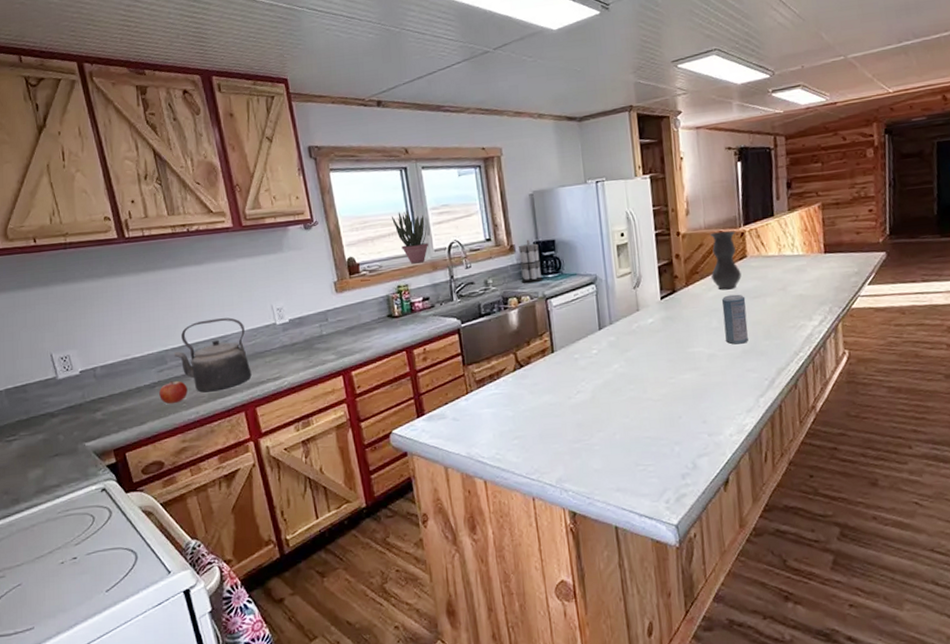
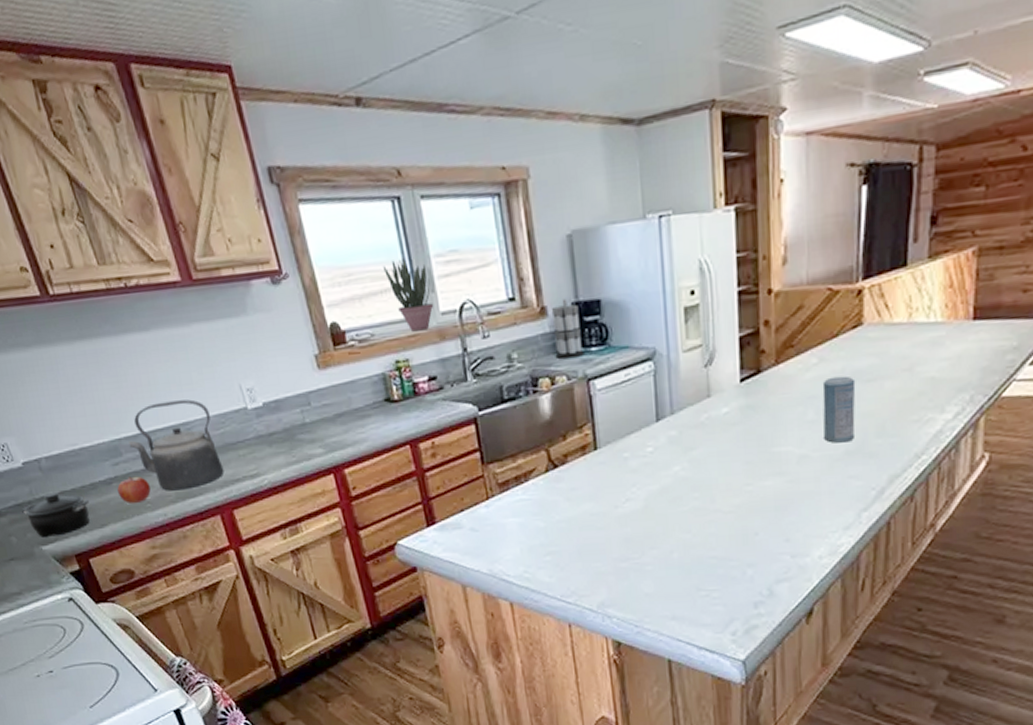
saucepan: none [73,395,133,435] -> present [22,491,90,537]
vase: present [709,231,742,290] -> none [812,287,853,371]

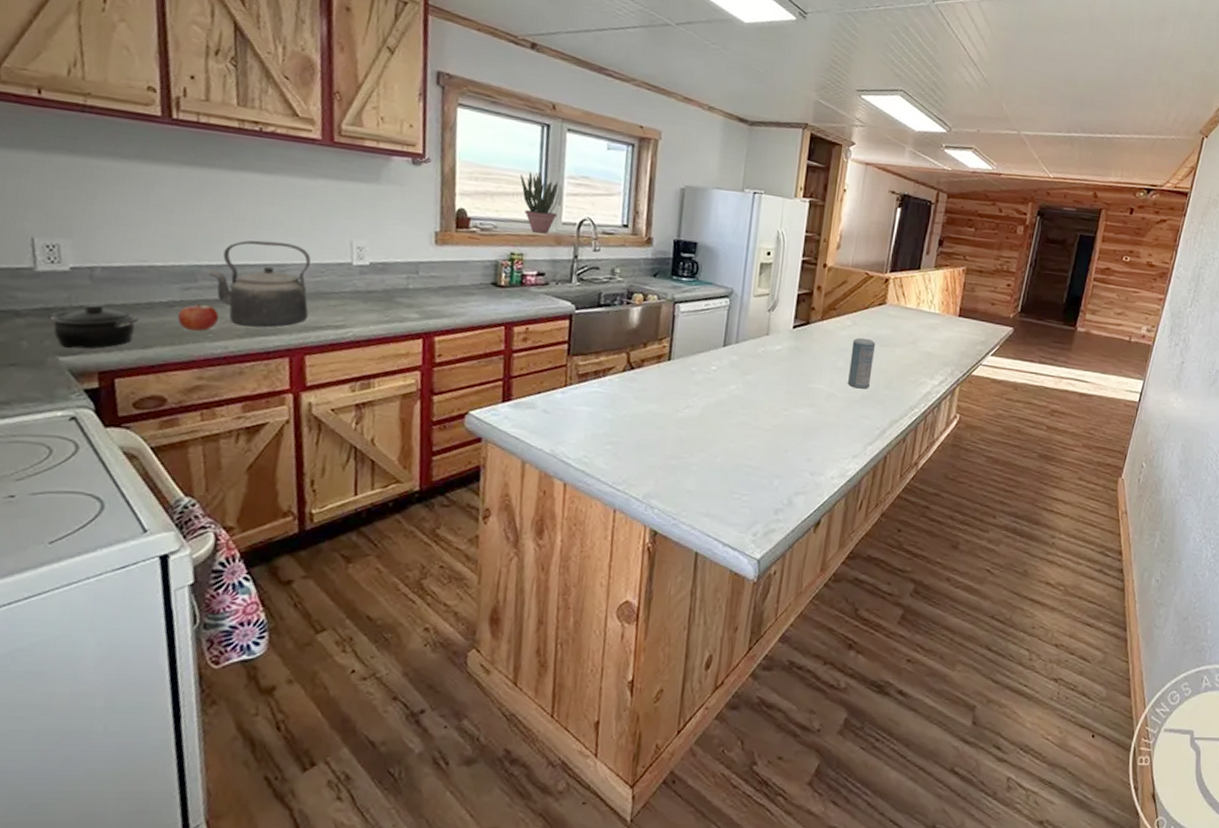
spice rack: present [551,298,585,360] -> none [651,235,679,284]

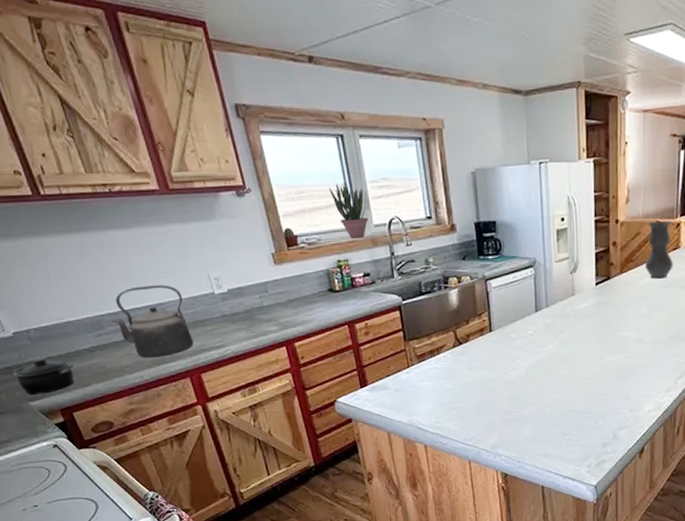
fruit: present [177,303,219,332] -> none [99,345,130,369]
vase: none [848,272,881,333] -> present [645,221,673,279]
food container: present [848,337,876,389] -> none [652,283,675,331]

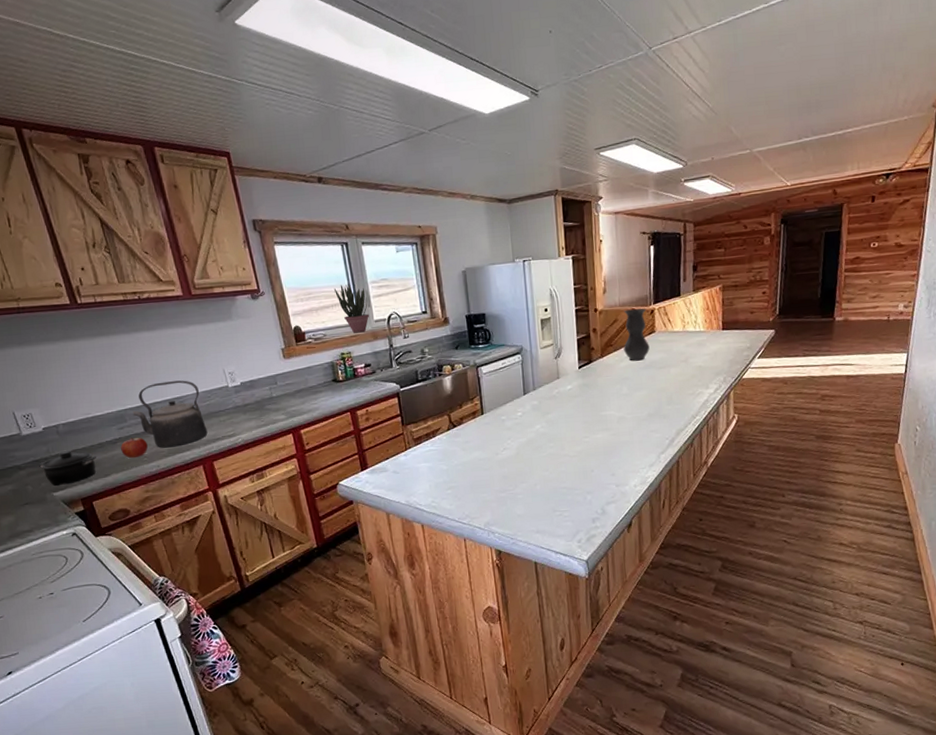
fruit: none [99,345,130,369] -> present [121,437,148,459]

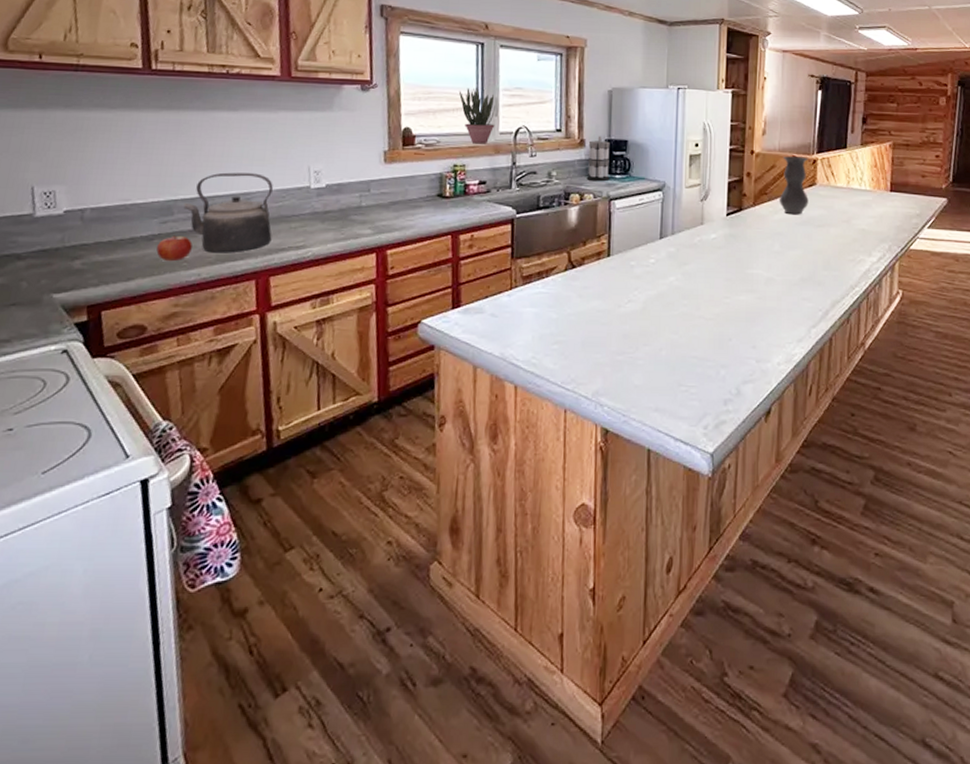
saucepan: present [39,450,96,486] -> none [45,241,123,285]
spice rack: none [451,312,475,353] -> present [586,136,610,182]

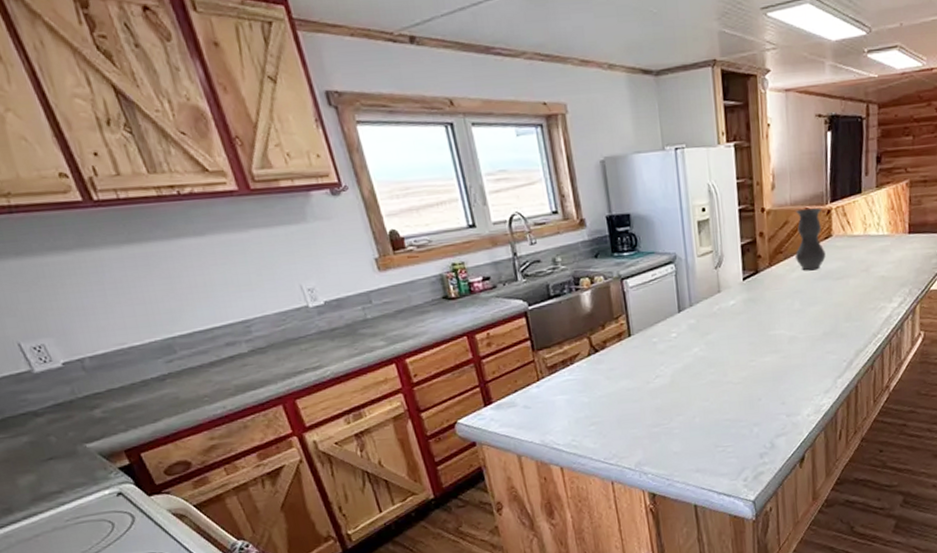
fruit: present [156,235,193,262] -> none [171,372,209,399]
kettle: present [183,172,273,253] -> none [183,299,286,385]
potted plant: present [458,88,495,144] -> none [438,176,486,239]
spice rack: present [586,136,610,182] -> none [589,212,618,263]

